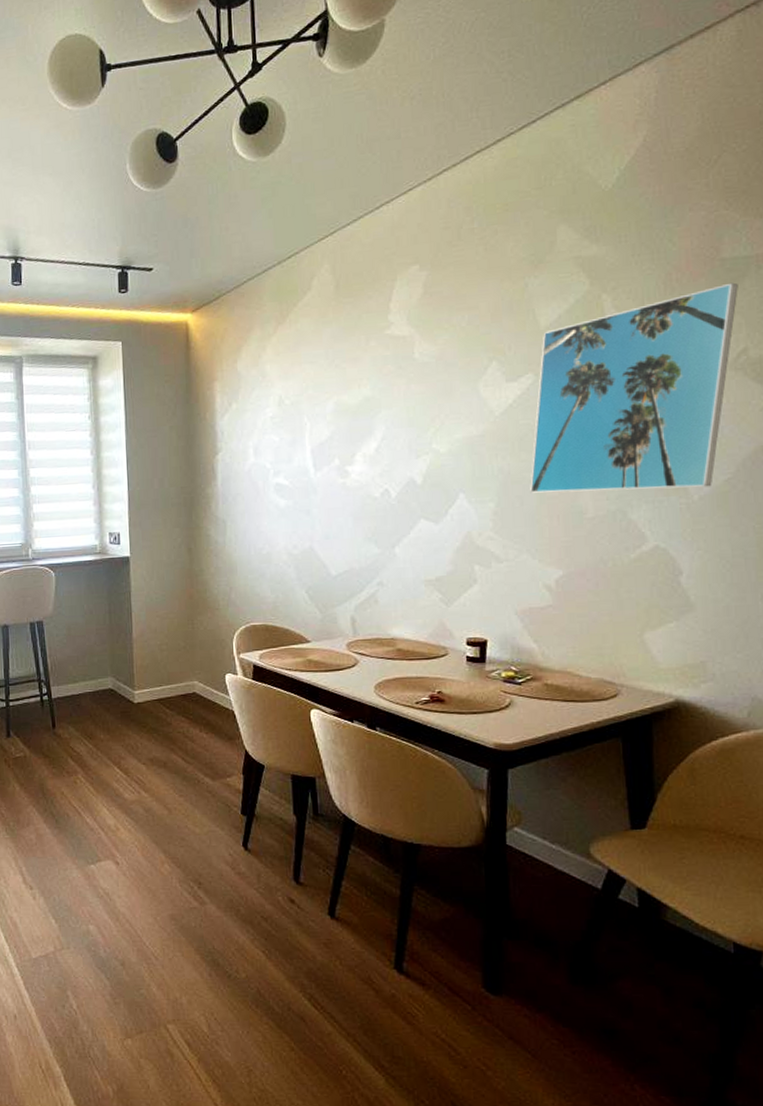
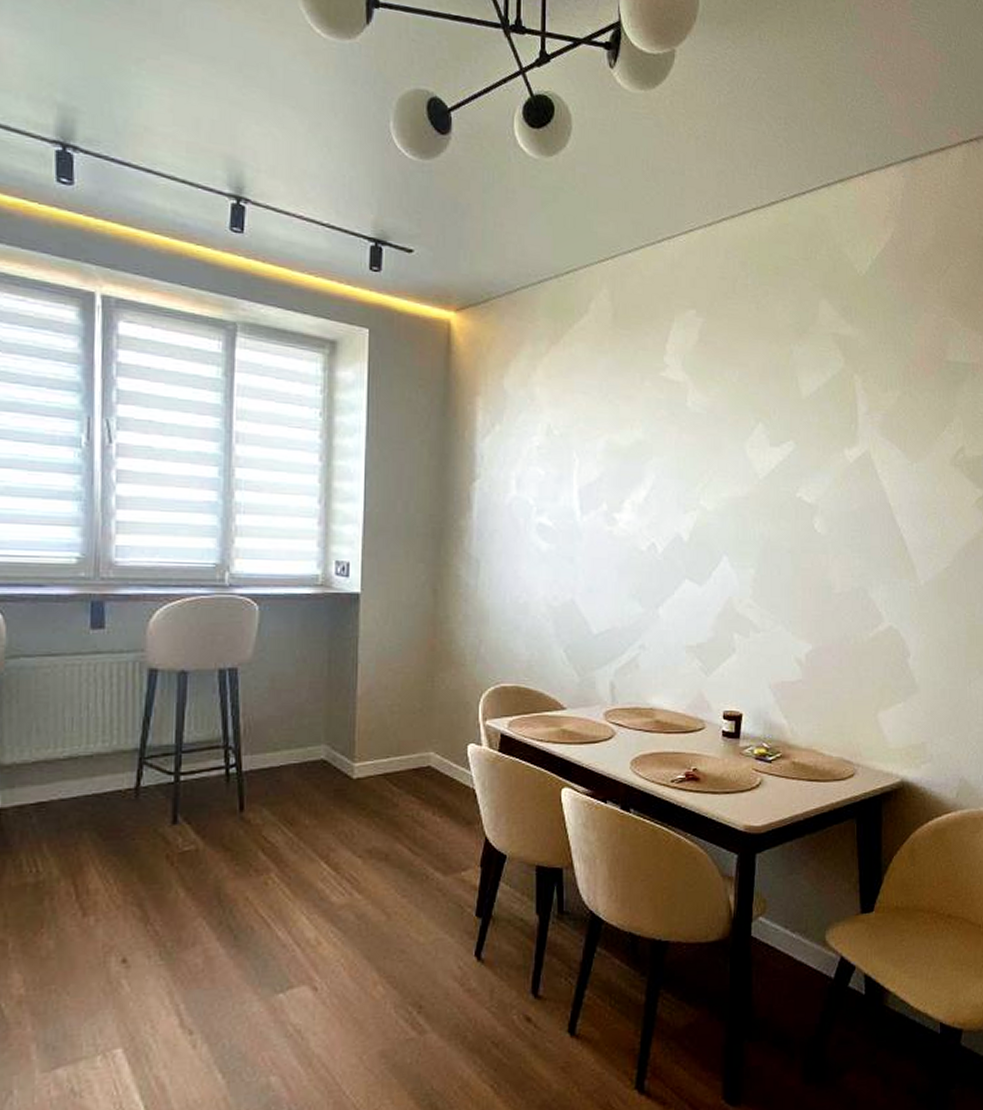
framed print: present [530,282,738,493] -> none [787,384,959,574]

